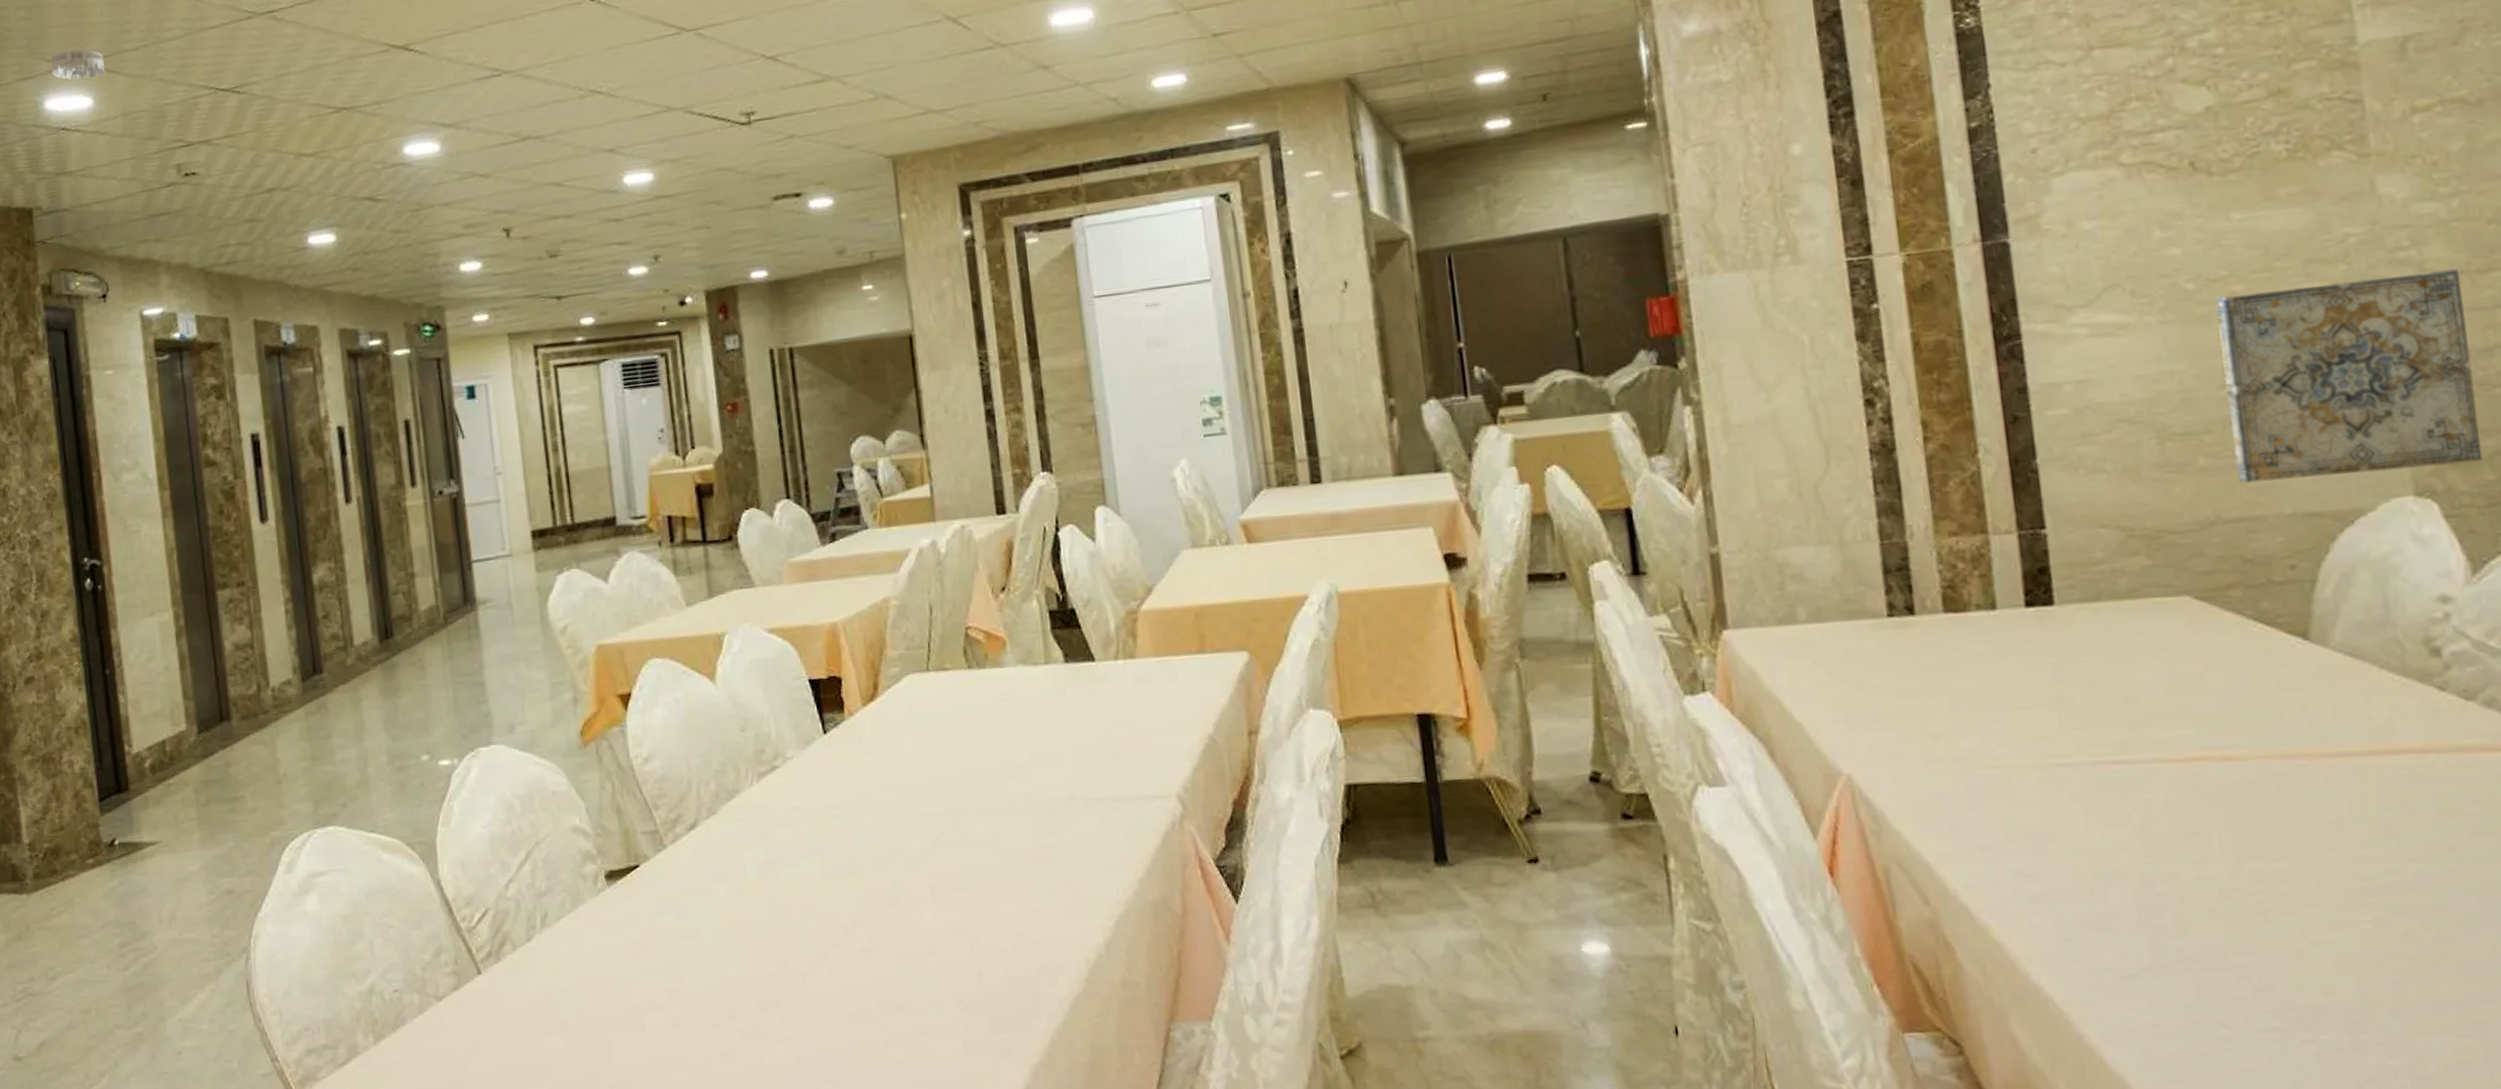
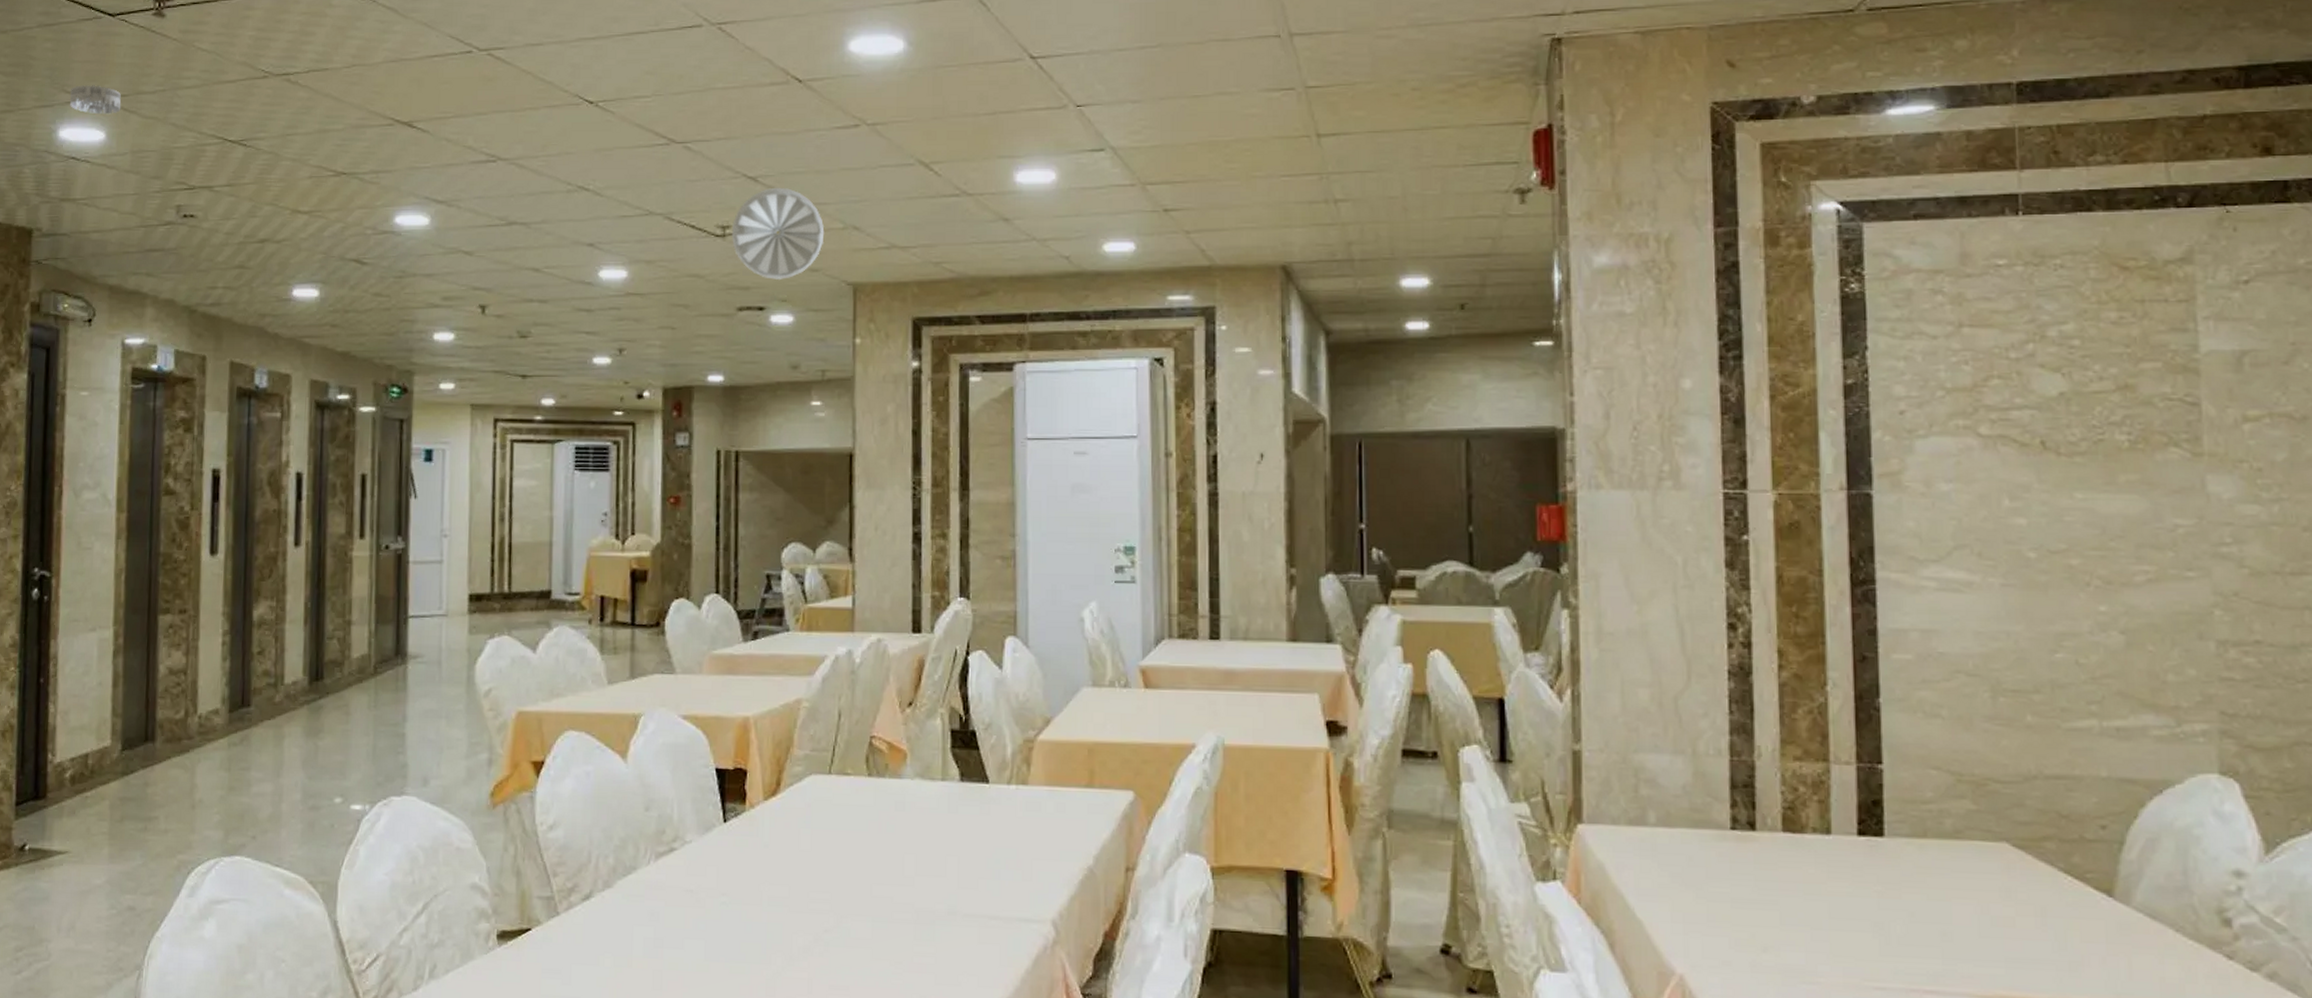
ceiling vent: none [756,63,855,163] -> present [731,187,825,279]
wall art: present [2215,269,2482,484] -> none [2054,567,2282,750]

